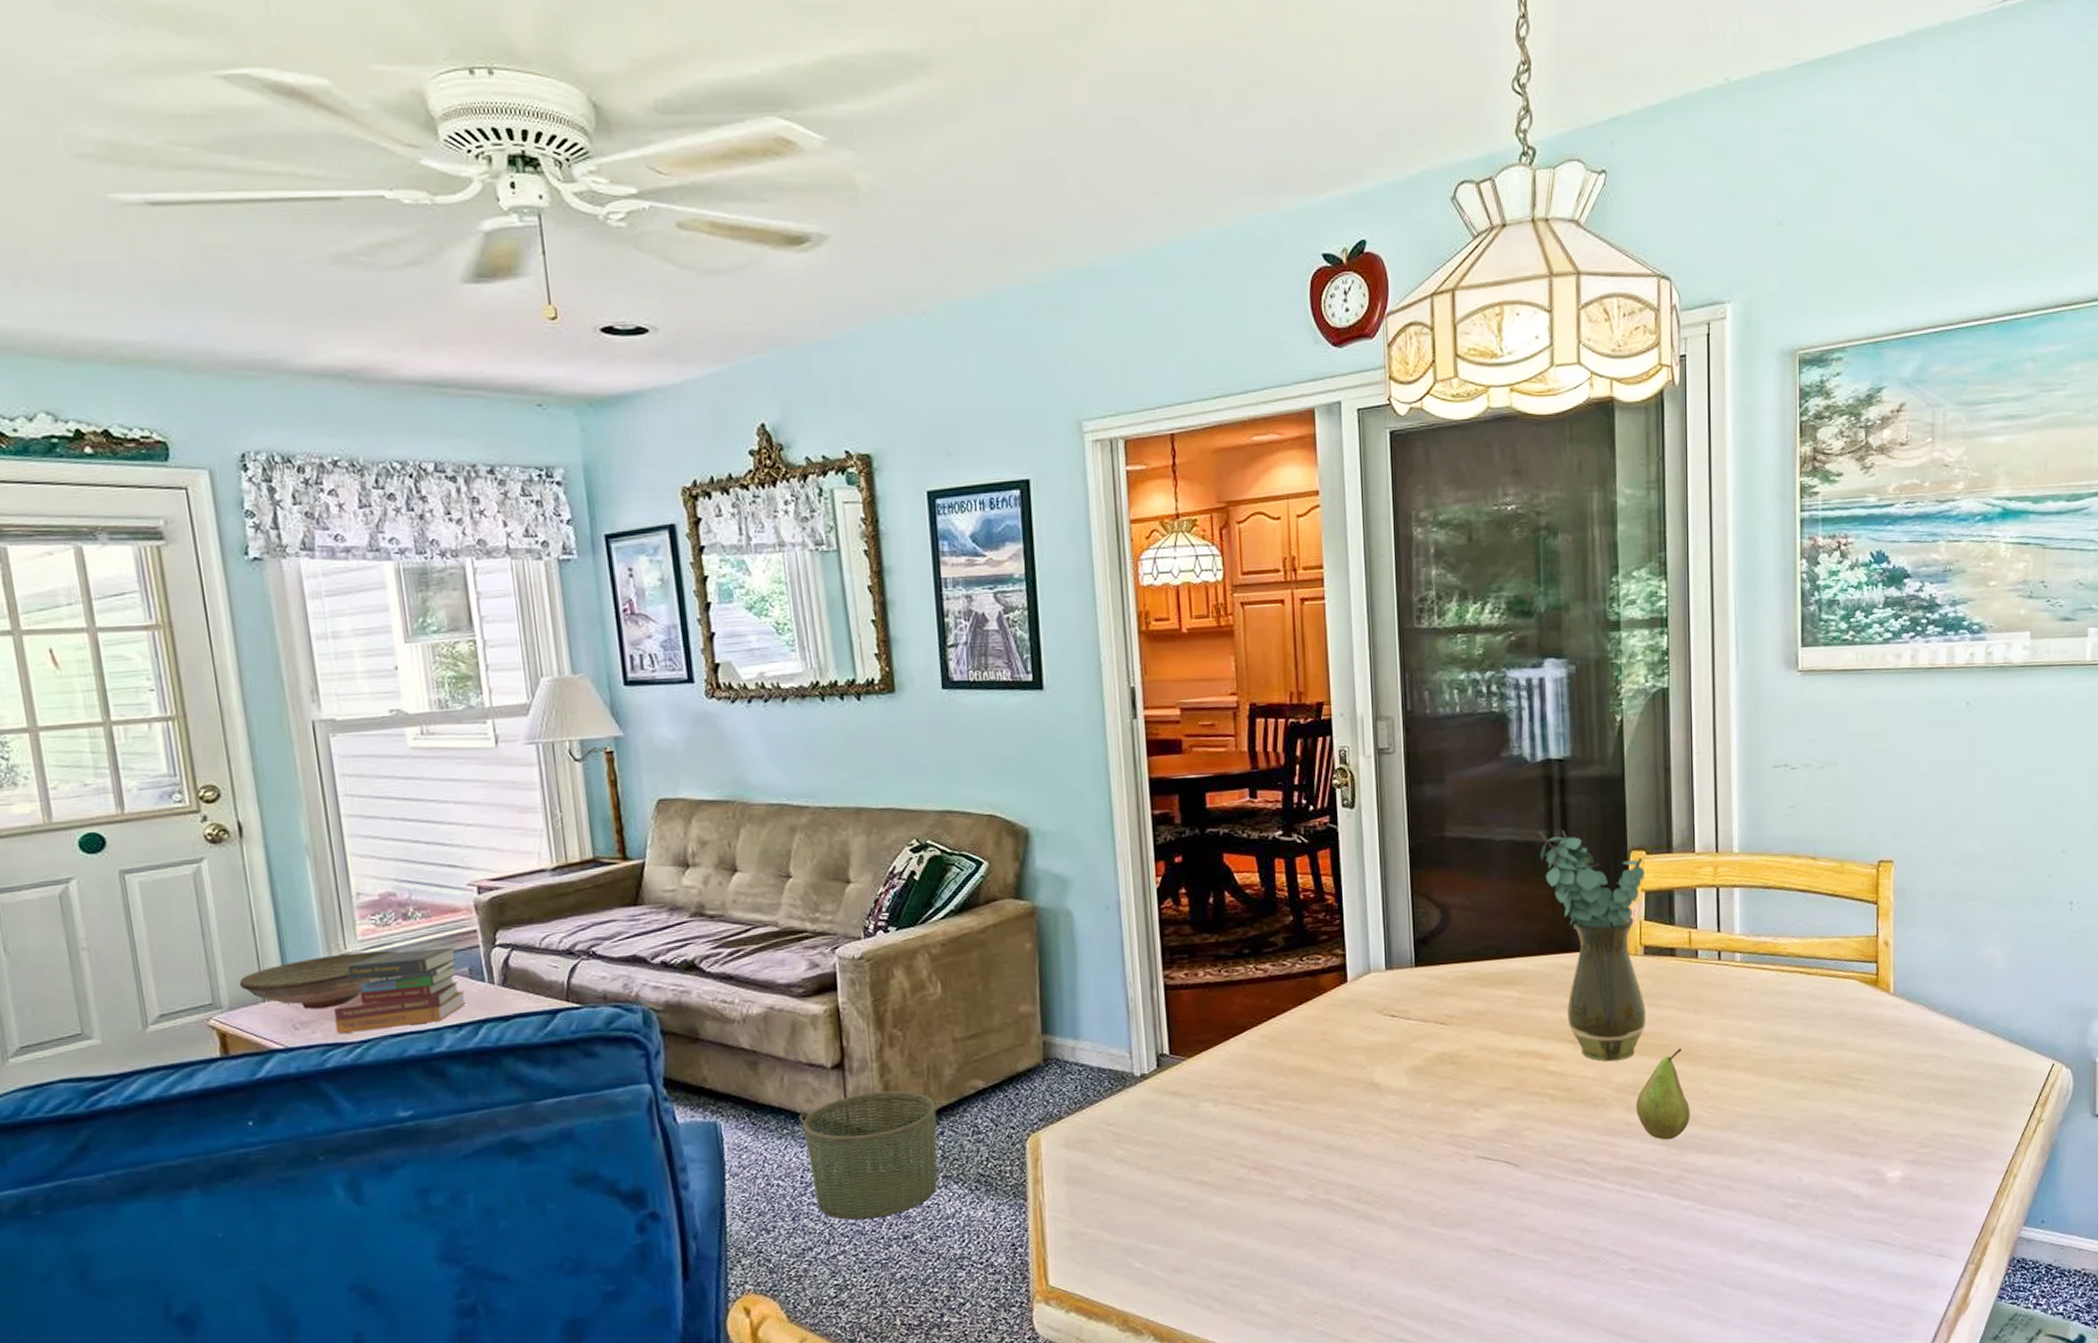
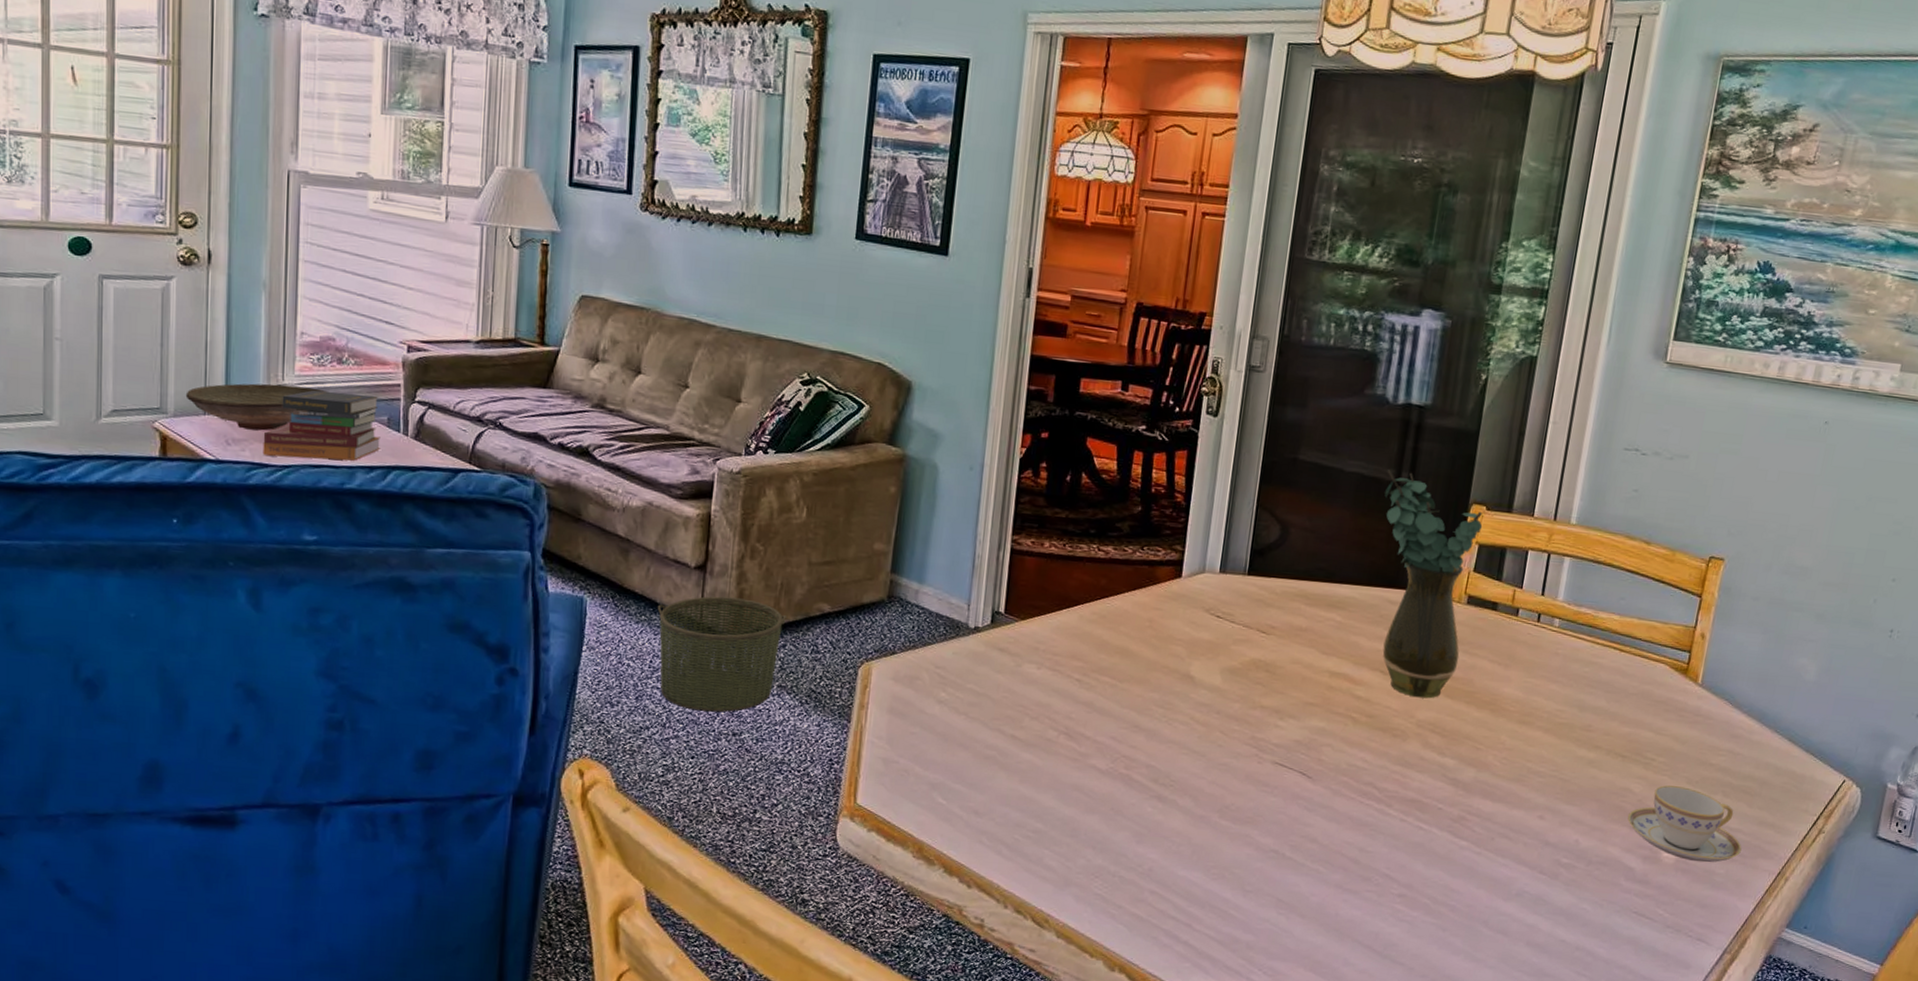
fruit: present [1636,1048,1690,1140] -> none [1432,697,1486,782]
teacup: none [1845,1101,1965,1176] -> present [1627,785,1742,863]

